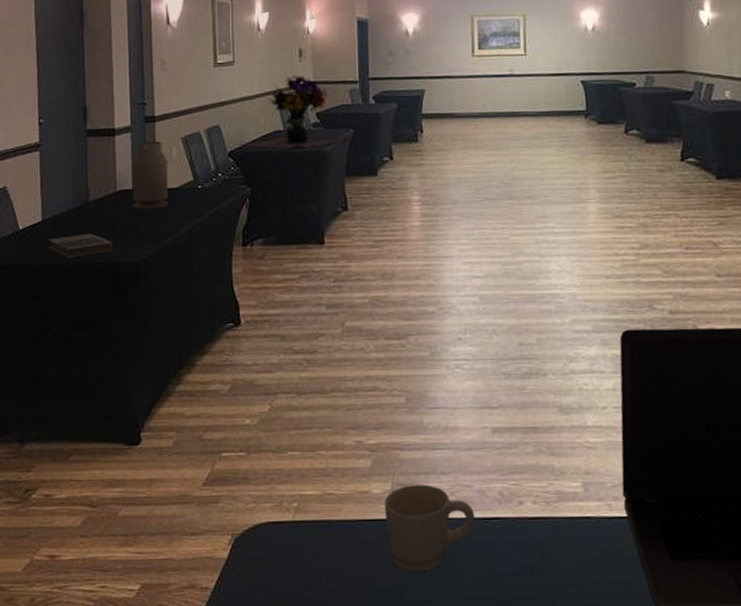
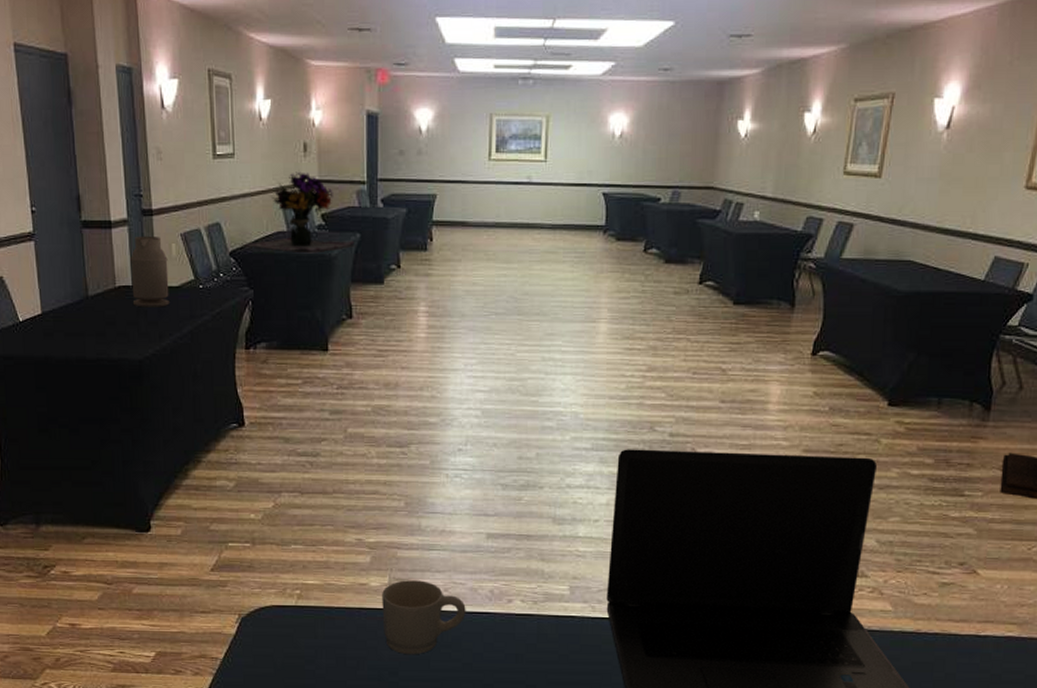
hardback book: present [48,233,113,258] -> none [50,328,116,352]

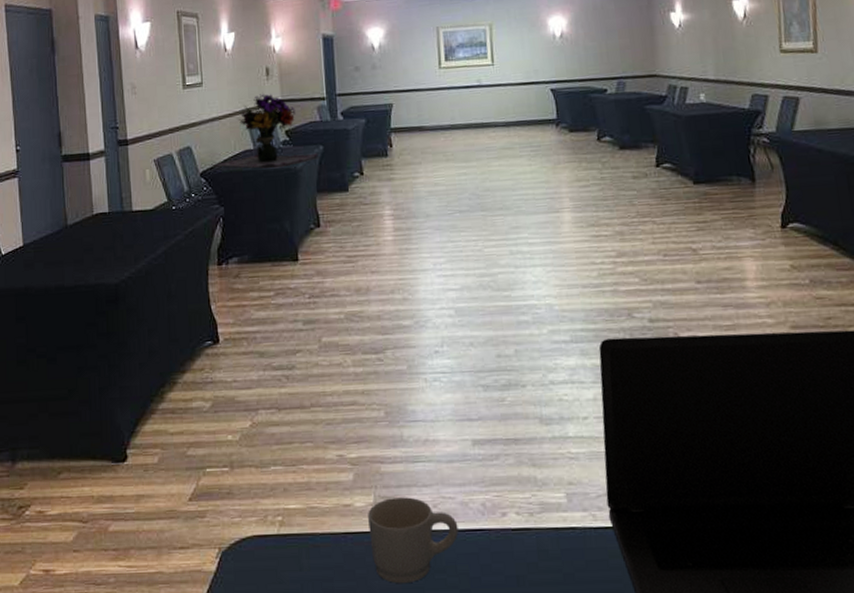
water jug: present [130,235,169,307] -> none [107,164,144,233]

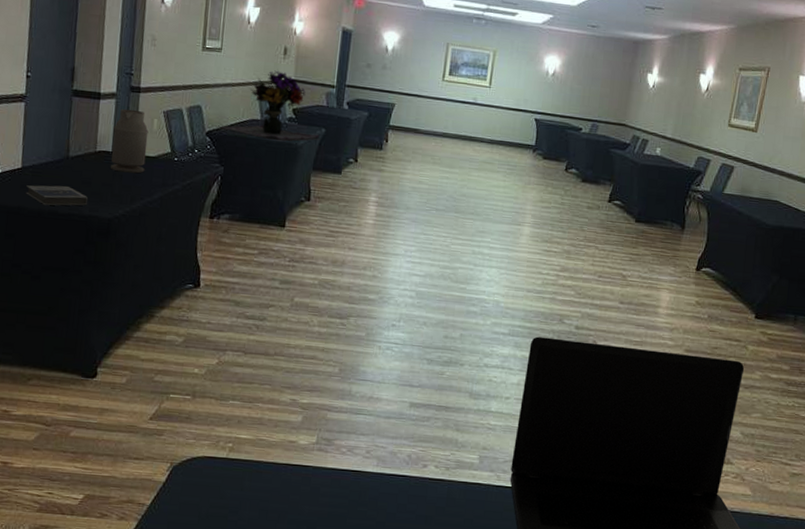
hardback book: none [30,256,93,281] -> present [26,184,89,206]
water jug: none [107,164,144,233] -> present [110,109,149,174]
mug: present [368,497,459,584] -> none [306,440,385,512]

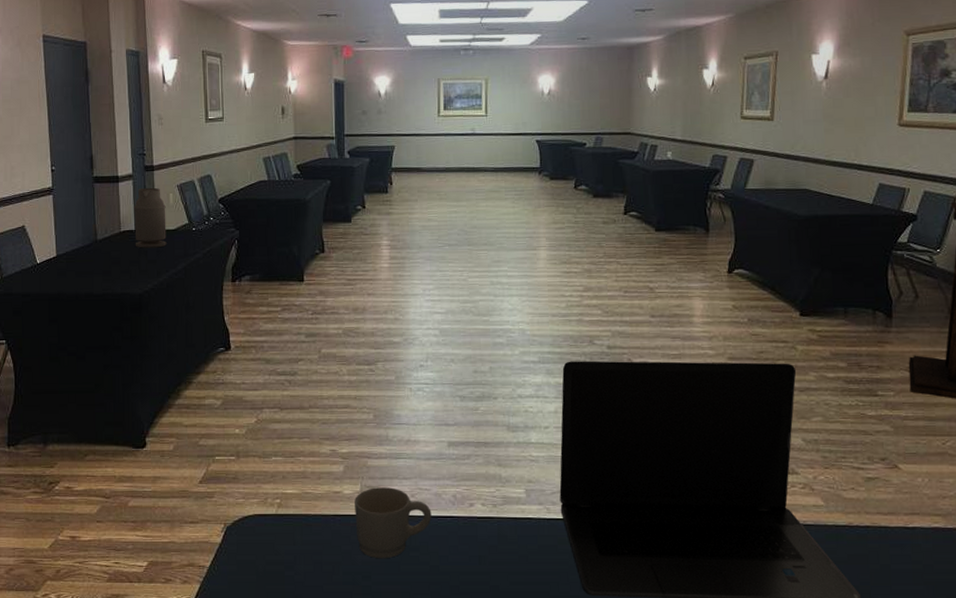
hardback book: present [26,184,89,206] -> none [63,267,119,289]
flower arrangement: present [215,69,321,142] -> none [227,129,327,199]
mug: none [306,440,385,512] -> present [355,487,432,559]

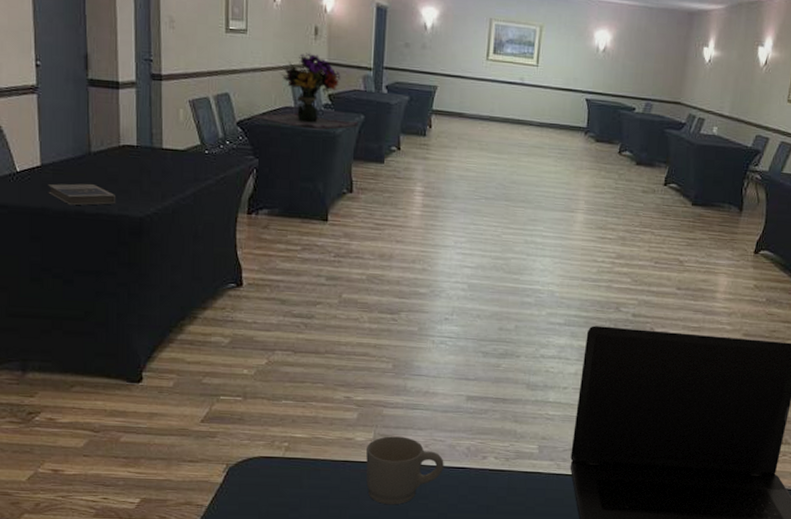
hardback book: none [63,267,119,289] -> present [48,183,117,206]
water jug: present [134,187,167,248] -> none [136,98,175,169]
flower arrangement: none [227,129,327,199] -> present [246,51,360,130]

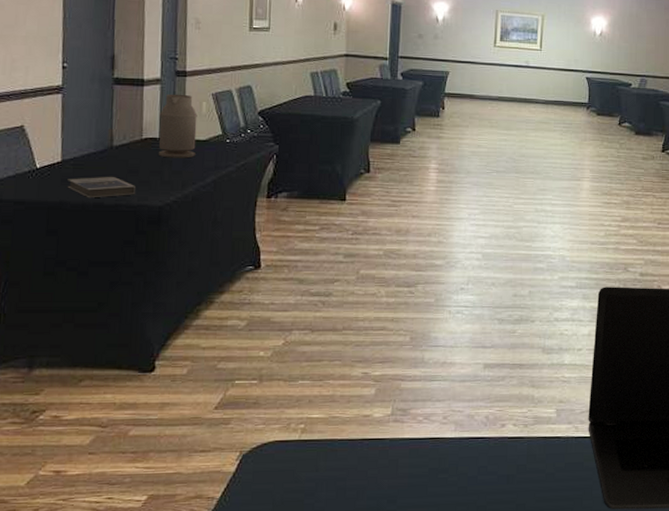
water jug: none [136,98,175,169] -> present [158,94,198,158]
flower arrangement: present [246,51,360,130] -> none [268,45,377,116]
mug: present [366,436,444,505] -> none [384,410,463,483]

